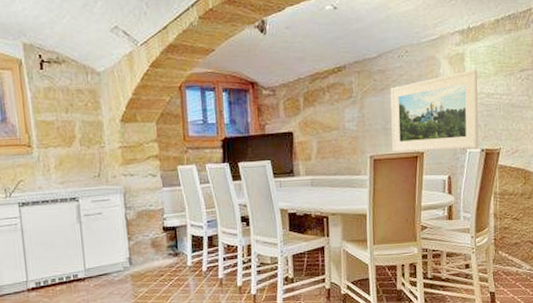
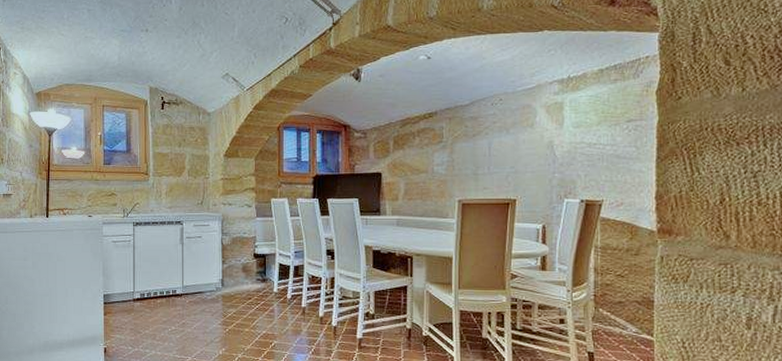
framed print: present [390,69,479,152] -> none [482,119,578,198]

